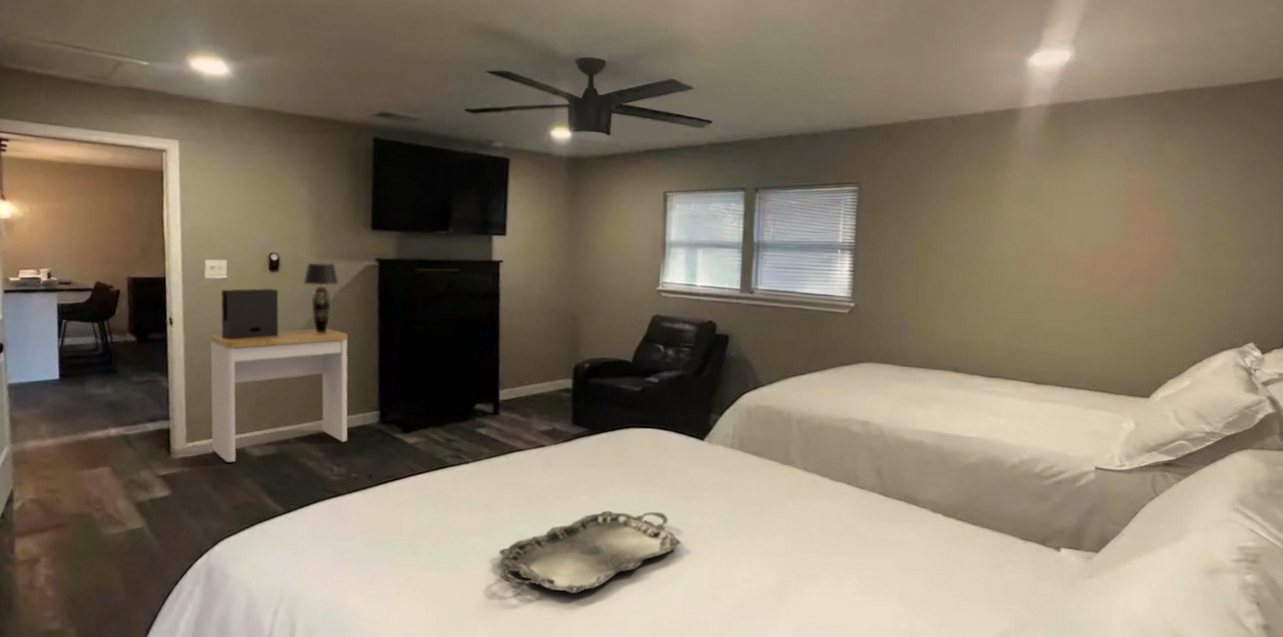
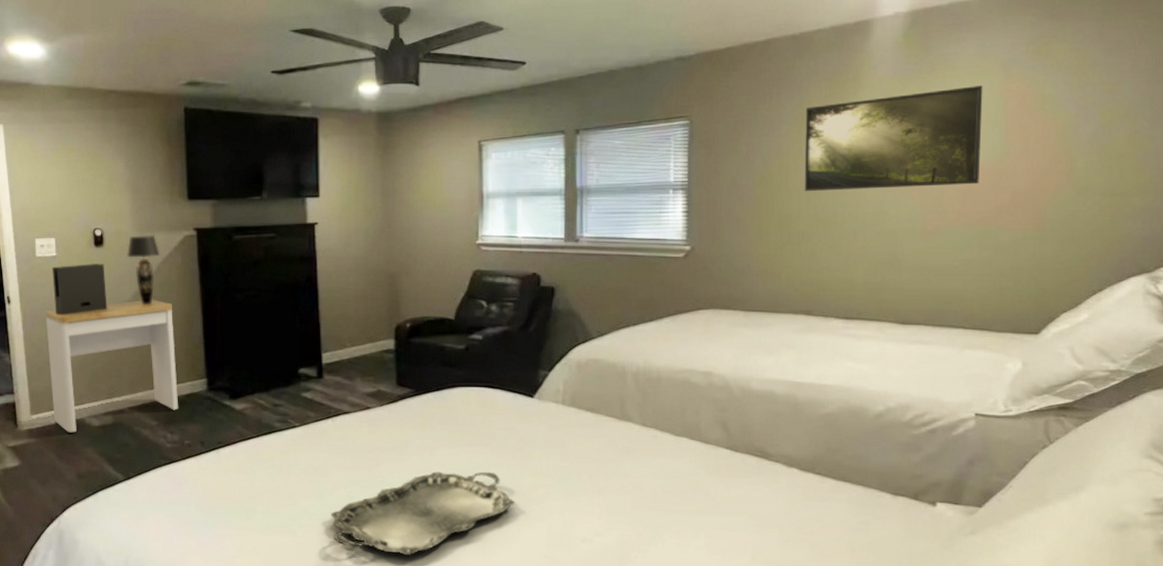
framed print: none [957,174,1109,262] -> present [804,86,983,191]

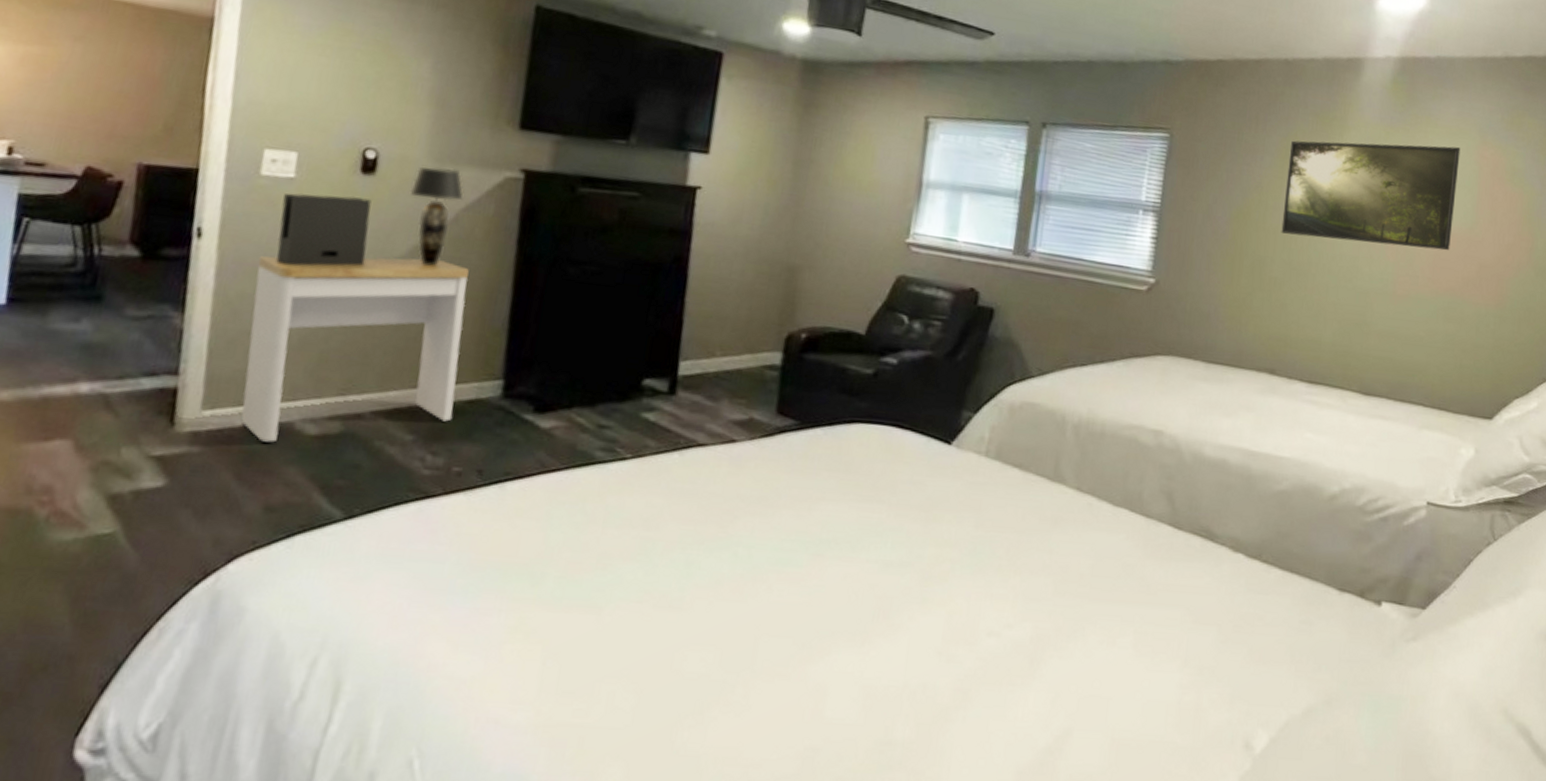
serving tray: present [331,471,516,555] -> none [657,533,911,647]

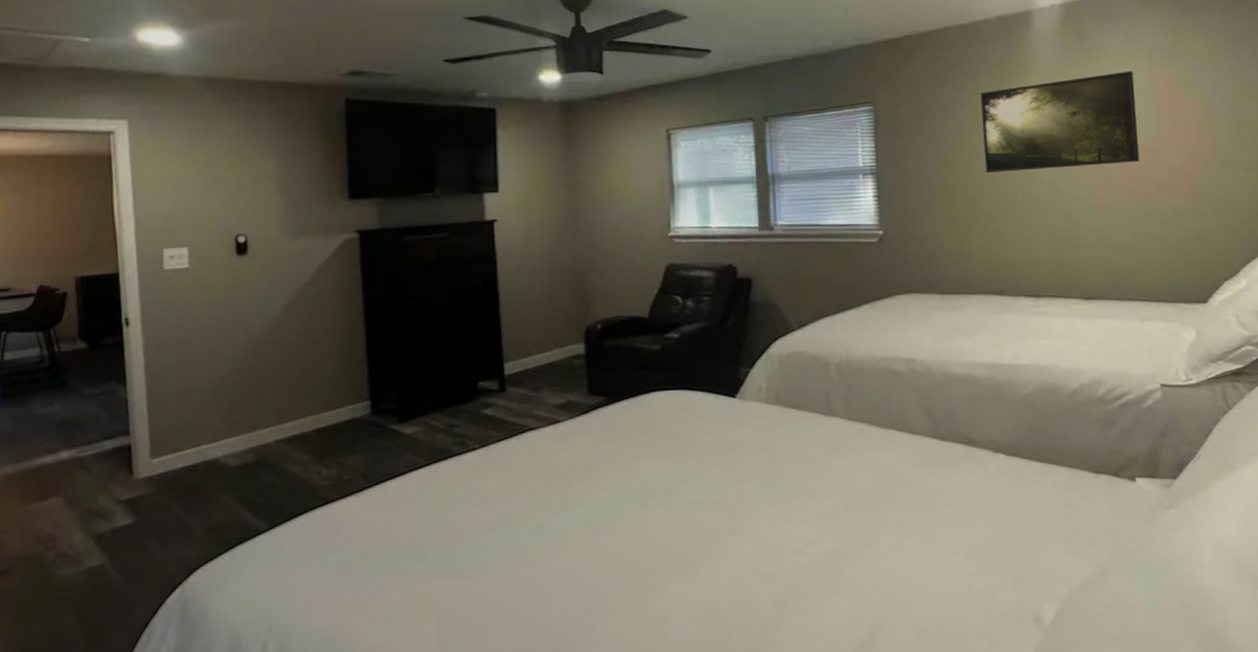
desk: present [240,256,469,443] -> none [173,313,337,477]
file holder: present [276,193,372,266] -> none [183,274,251,337]
table lamp: present [410,167,464,266] -> none [275,239,316,319]

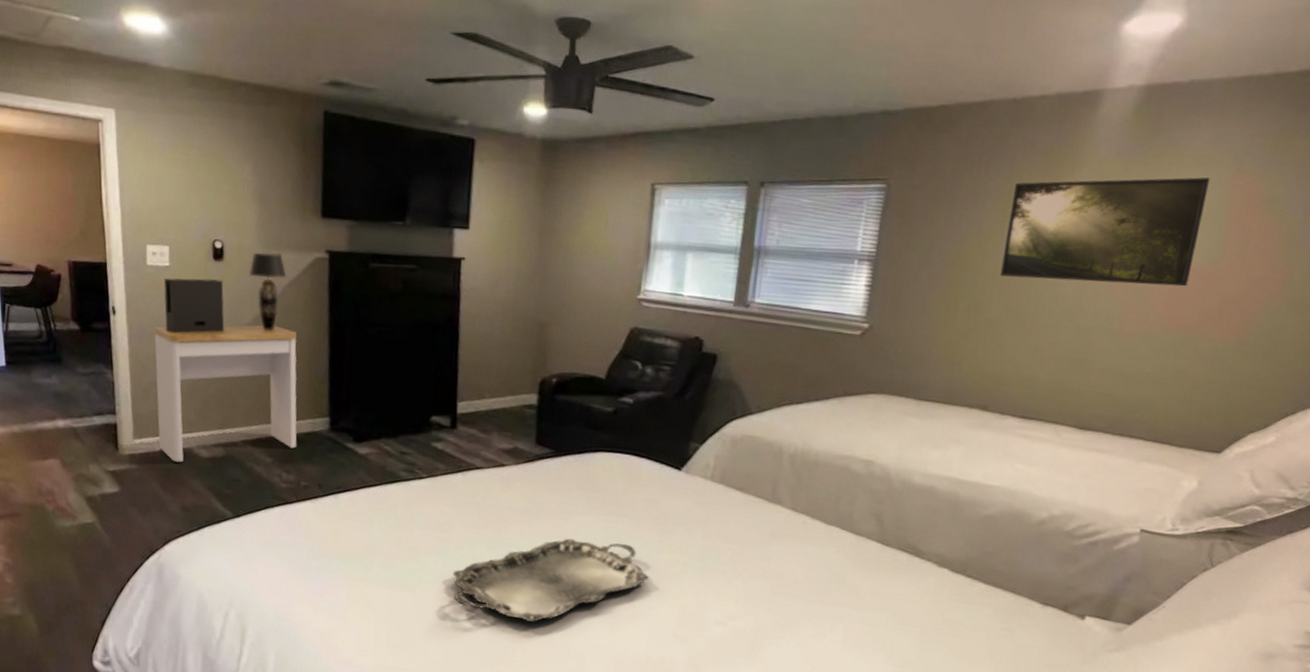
desk: none [173,313,337,477] -> present [154,325,297,463]
file holder: none [183,274,251,337] -> present [164,278,225,334]
table lamp: none [275,239,316,319] -> present [249,252,287,331]
serving tray: none [517,483,722,588] -> present [453,538,650,622]

